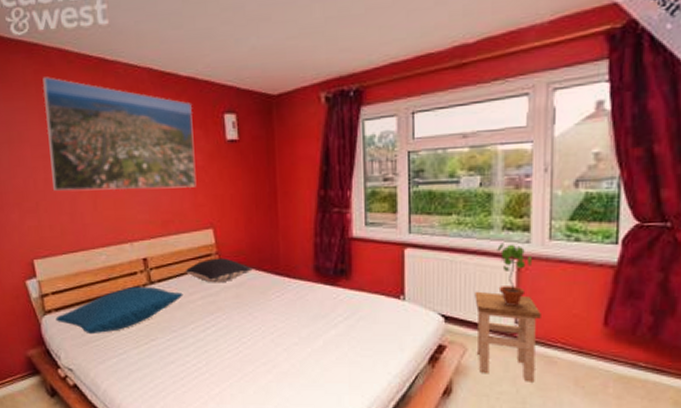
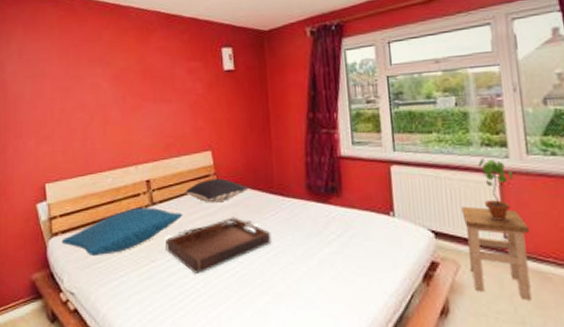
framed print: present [42,77,197,191] -> none [65,21,197,119]
serving tray: none [165,297,276,353] -> present [165,217,272,274]

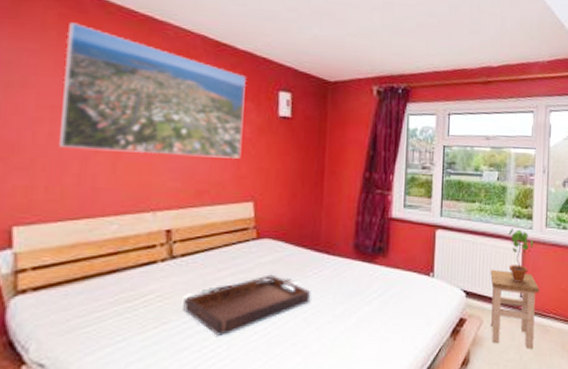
pillow: present [61,207,183,257] -> none [31,261,210,319]
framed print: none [65,21,197,119] -> present [60,22,246,160]
pillow: present [186,178,248,203] -> none [217,232,292,259]

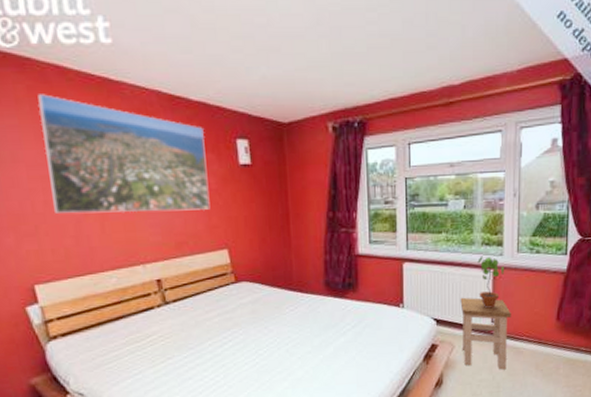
serving tray: present [183,274,311,336] -> none [182,313,291,367]

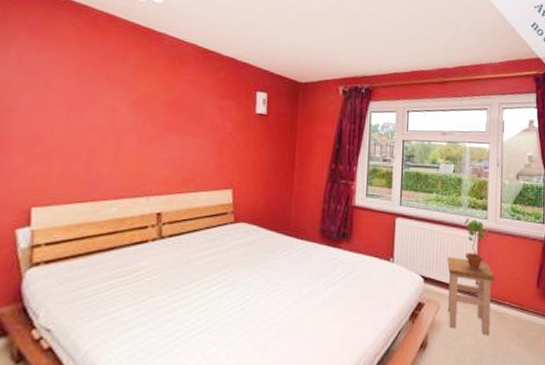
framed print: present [37,94,211,214] -> none [73,35,229,152]

